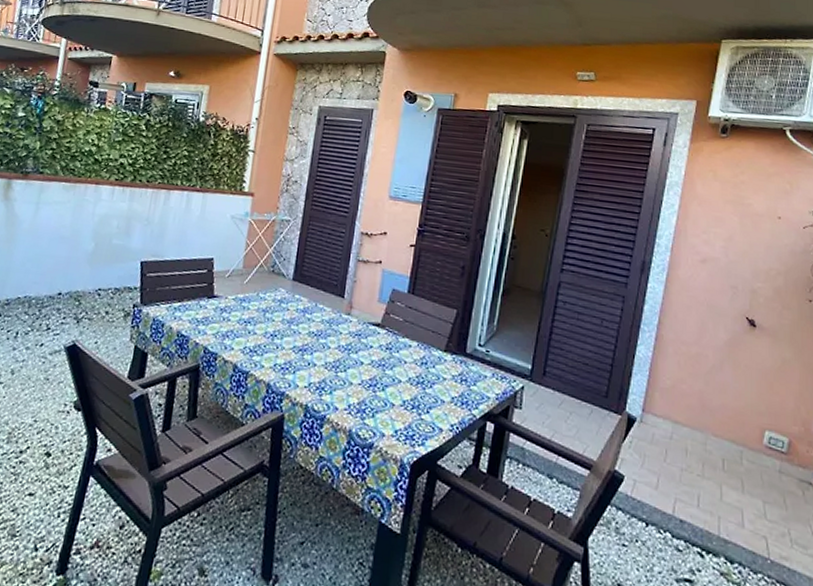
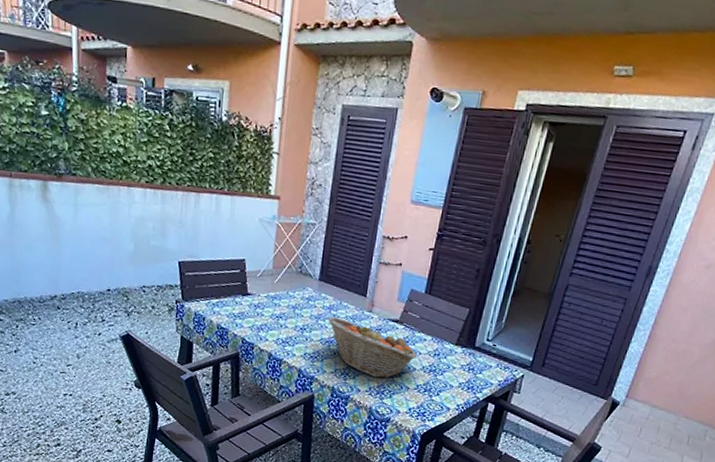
fruit basket: none [302,321,402,393] -> present [328,317,417,378]

